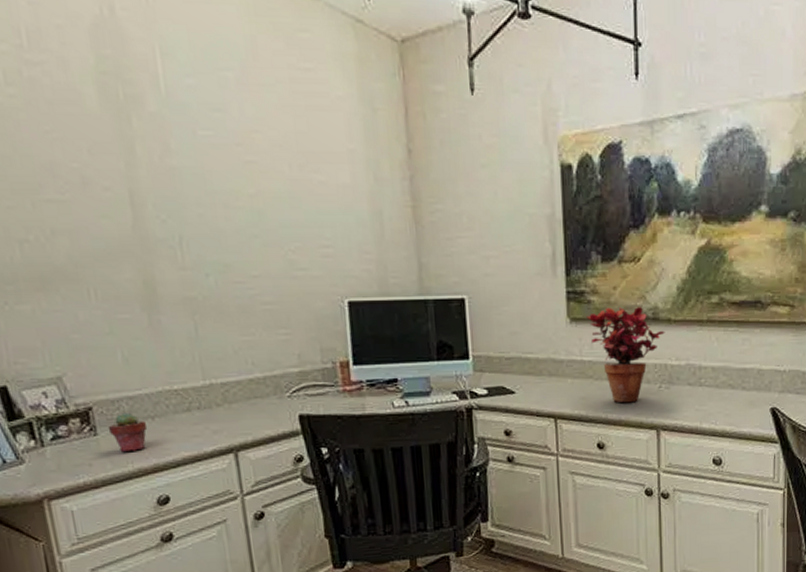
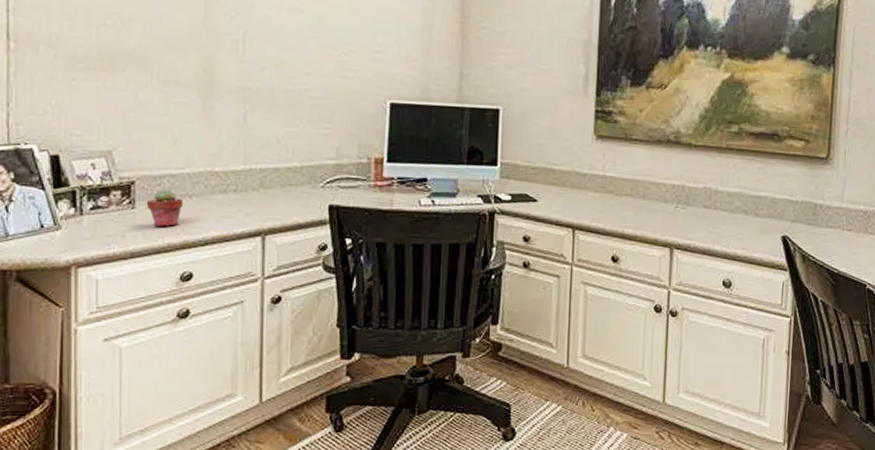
potted plant: present [586,307,665,403] -> none [612,128,685,220]

